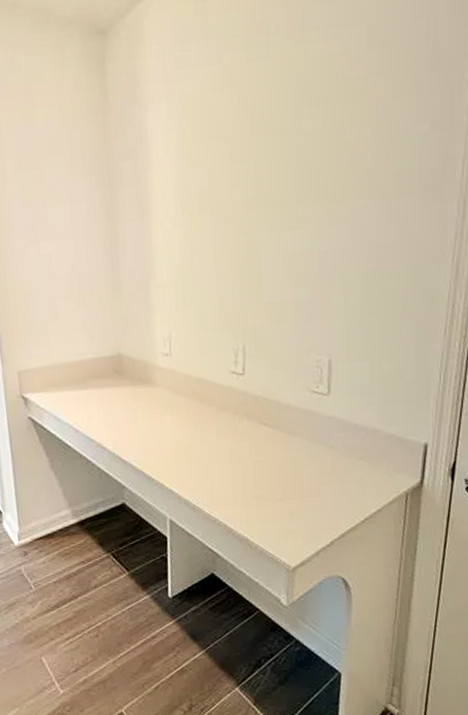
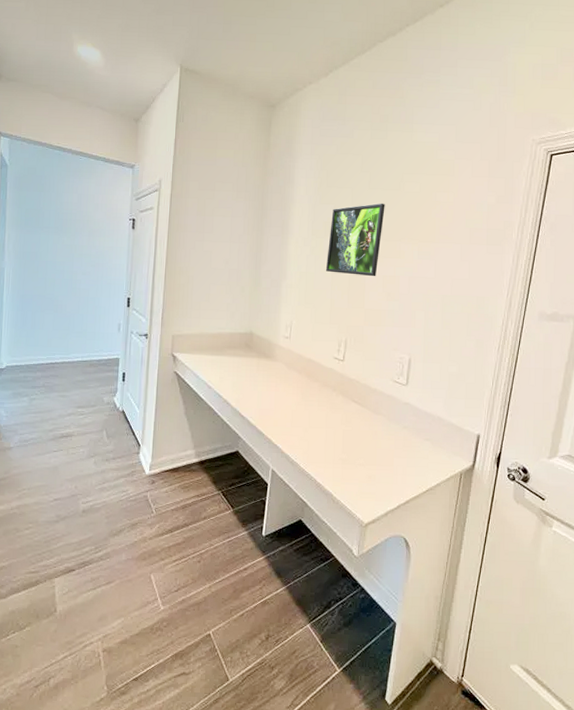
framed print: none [205,153,278,261] -> present [326,203,385,277]

